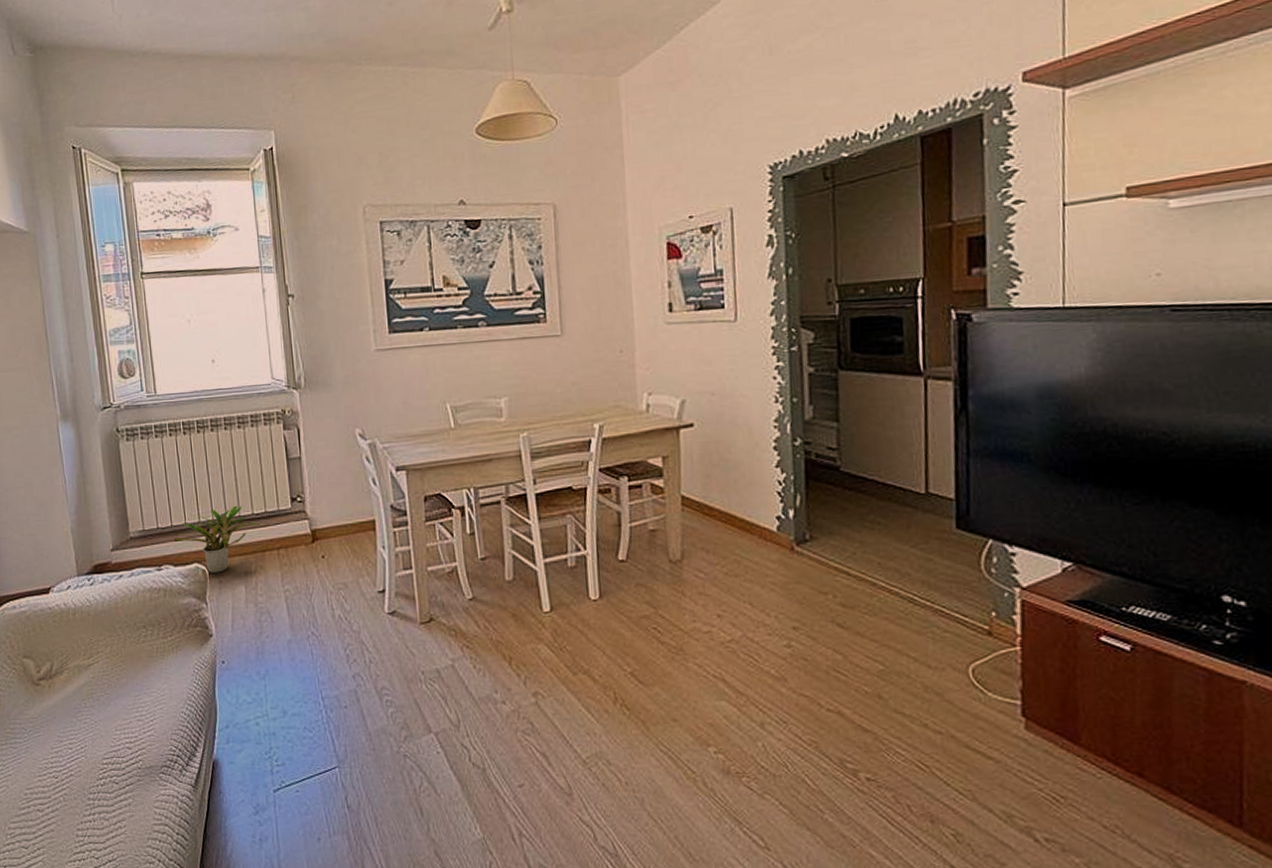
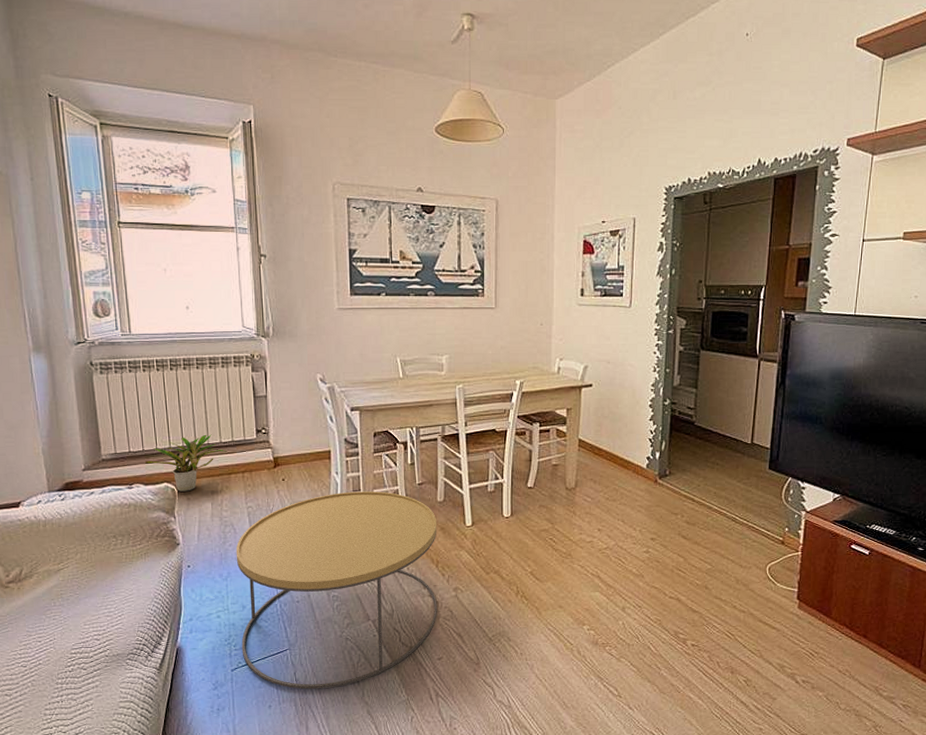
coffee table: none [273,569,514,820] -> present [236,491,437,689]

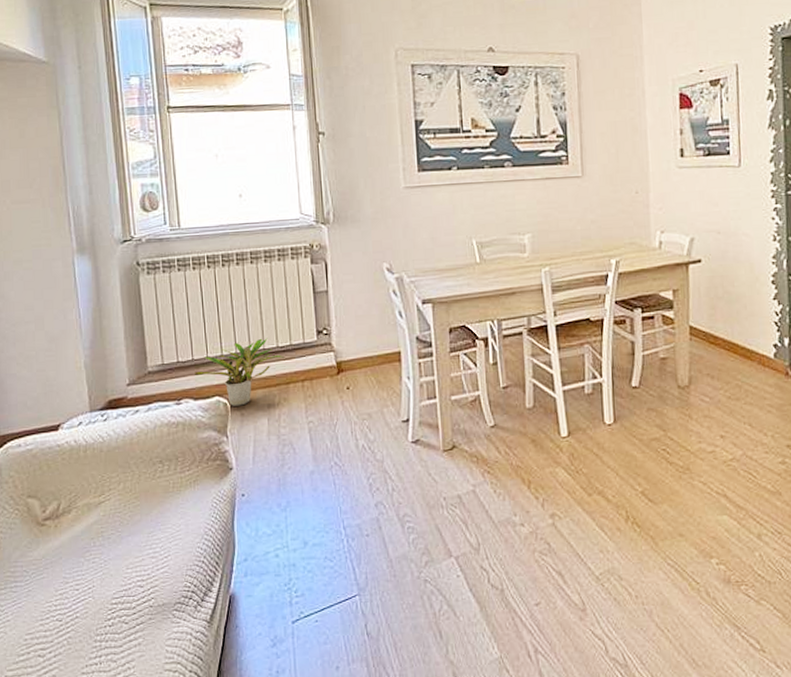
coffee table: present [236,491,437,689] -> none [295,398,532,646]

